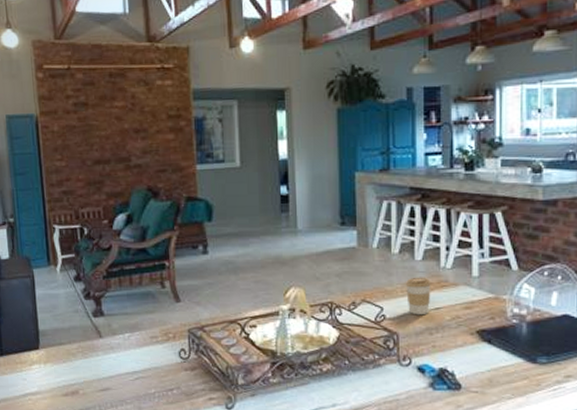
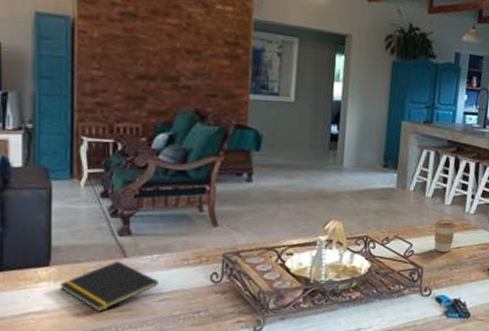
notepad: none [49,341,133,391] -> present [60,261,160,312]

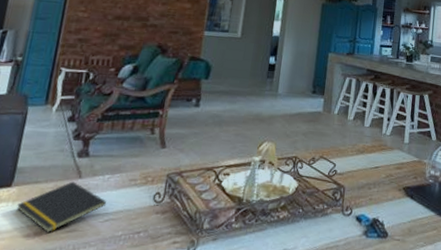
coffee cup: present [433,219,456,253] -> none [354,140,375,172]

